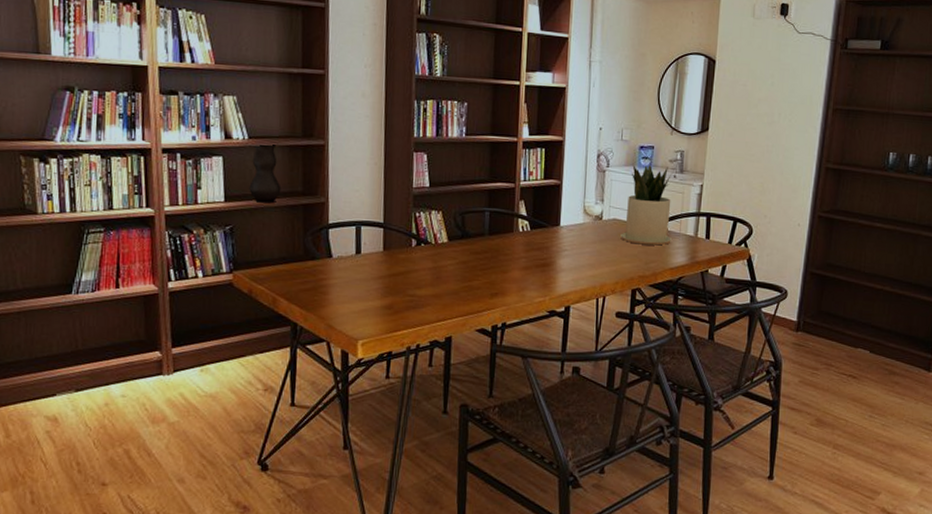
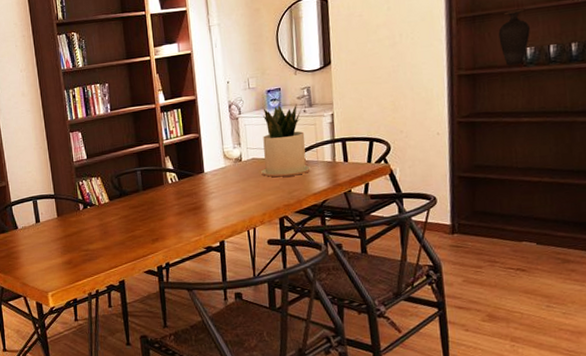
vase: none [867,112,896,168] -> present [498,9,530,66]

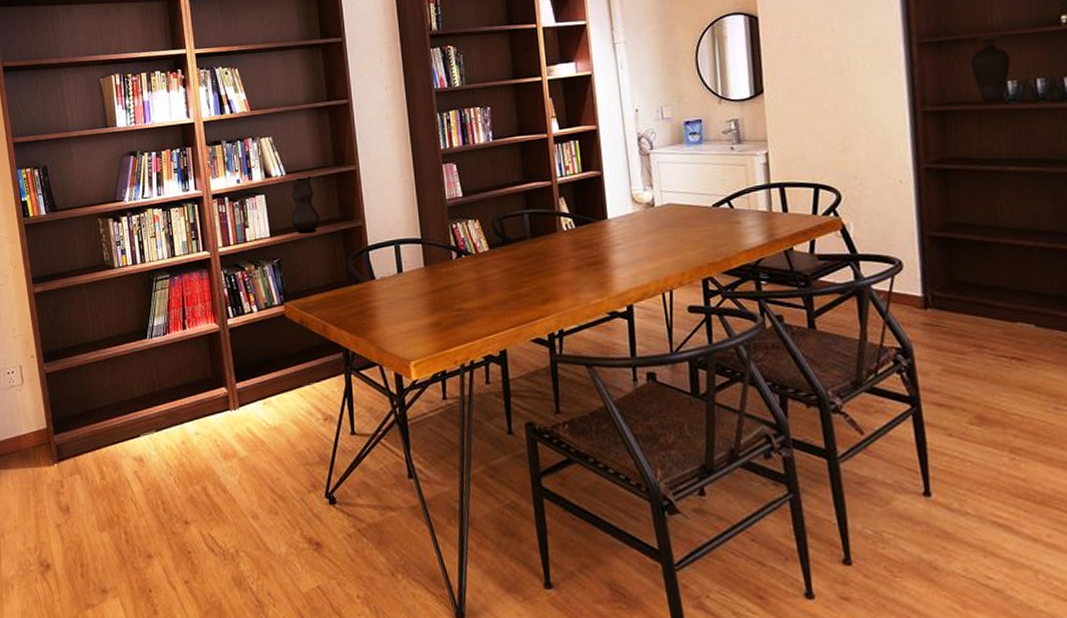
planter: present [261,104,311,178] -> none [679,139,741,229]

